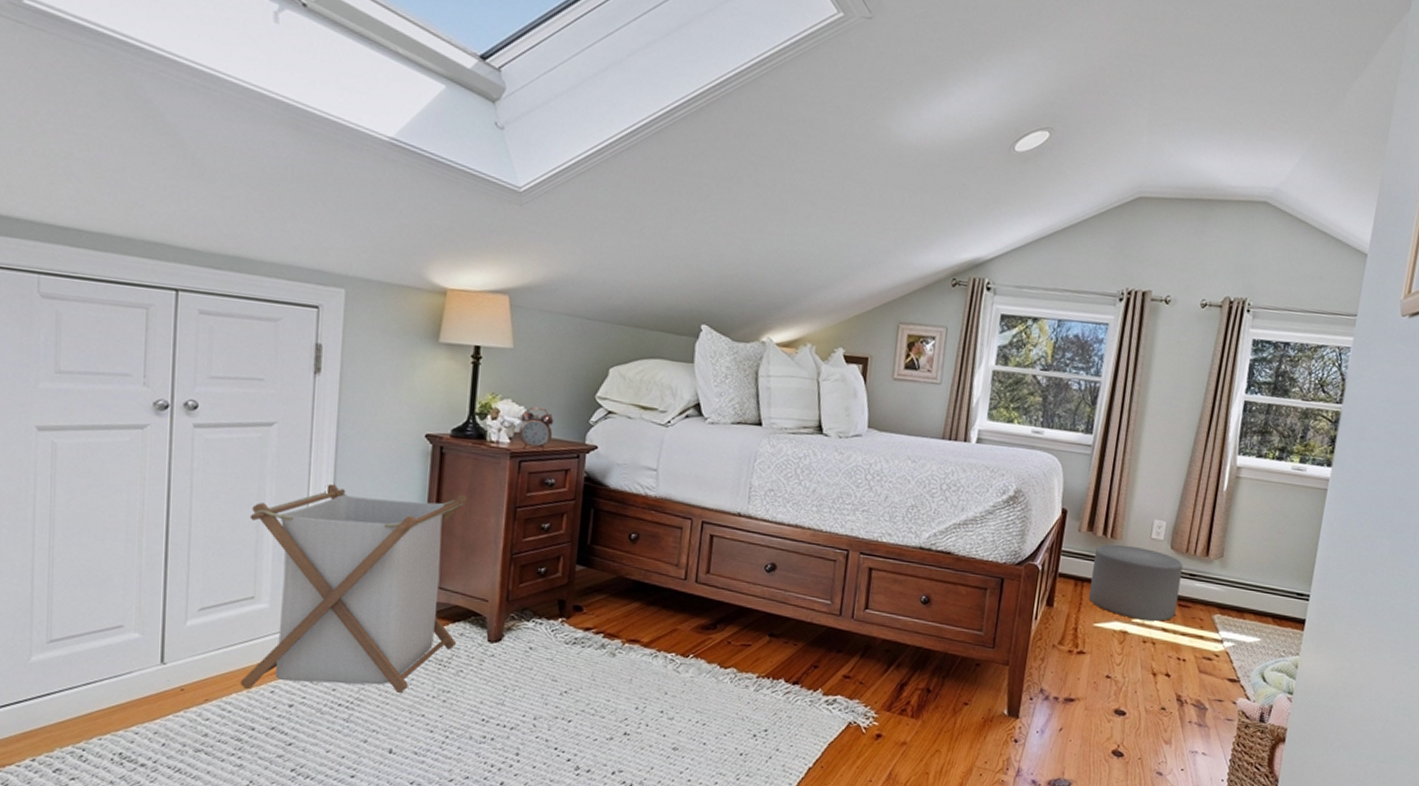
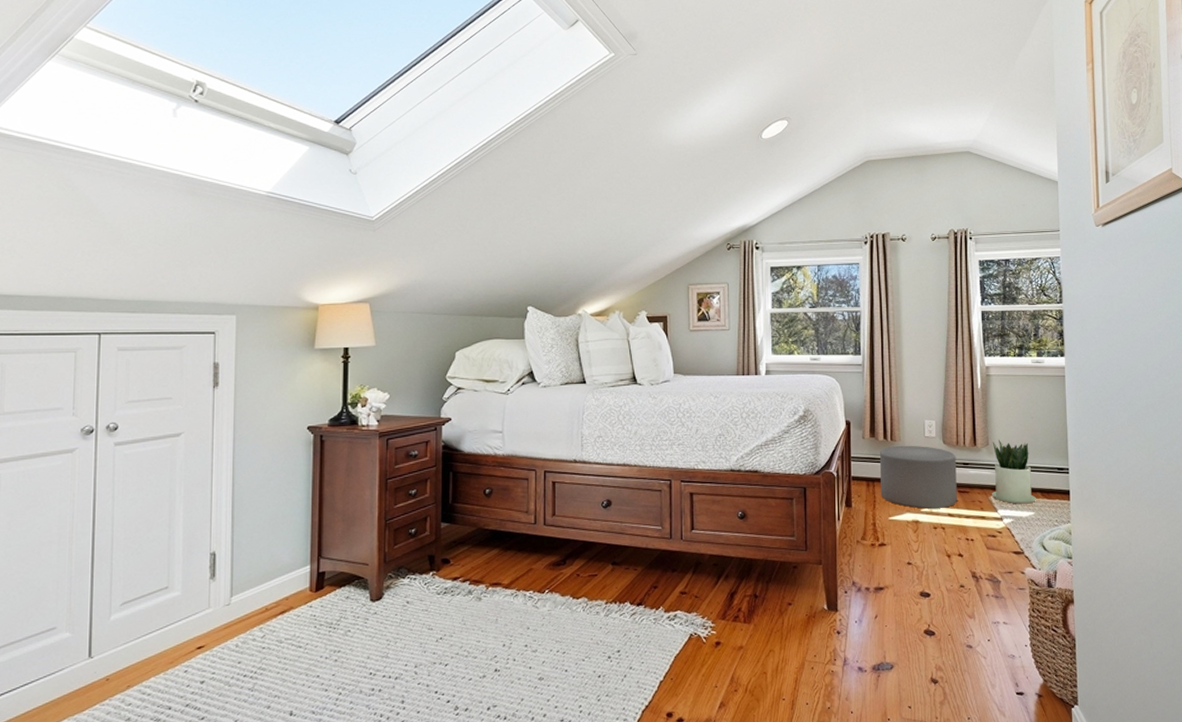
laundry basket: present [240,483,468,693] -> none [157,473,346,671]
alarm clock: present [518,406,554,451] -> none [384,392,413,428]
planter: none [1215,552,1269,629] -> present [991,439,1036,504]

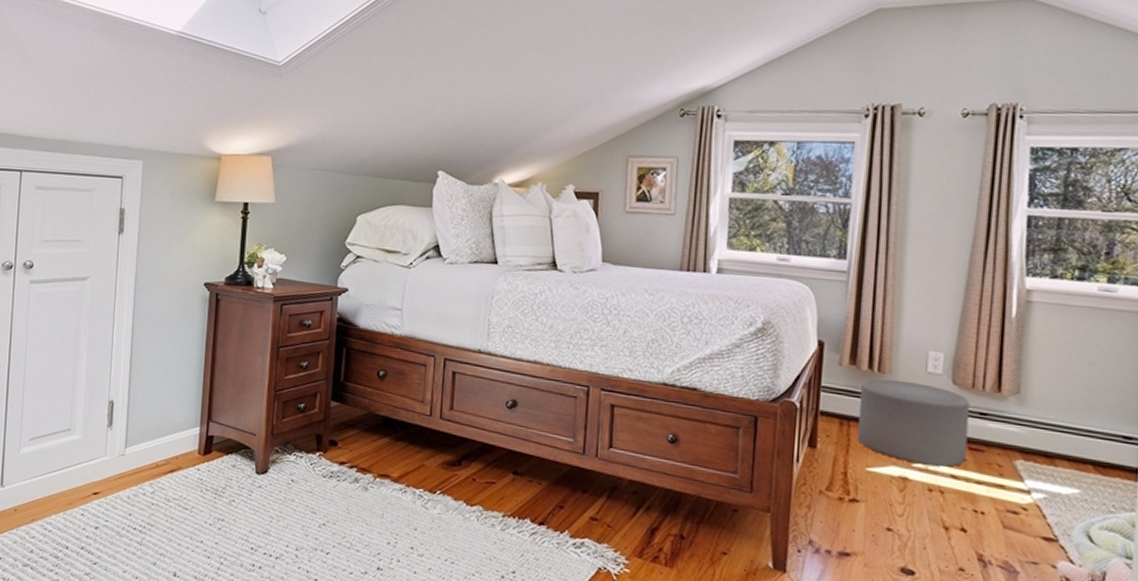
planter: present [991,439,1036,504] -> none [1017,387,1085,478]

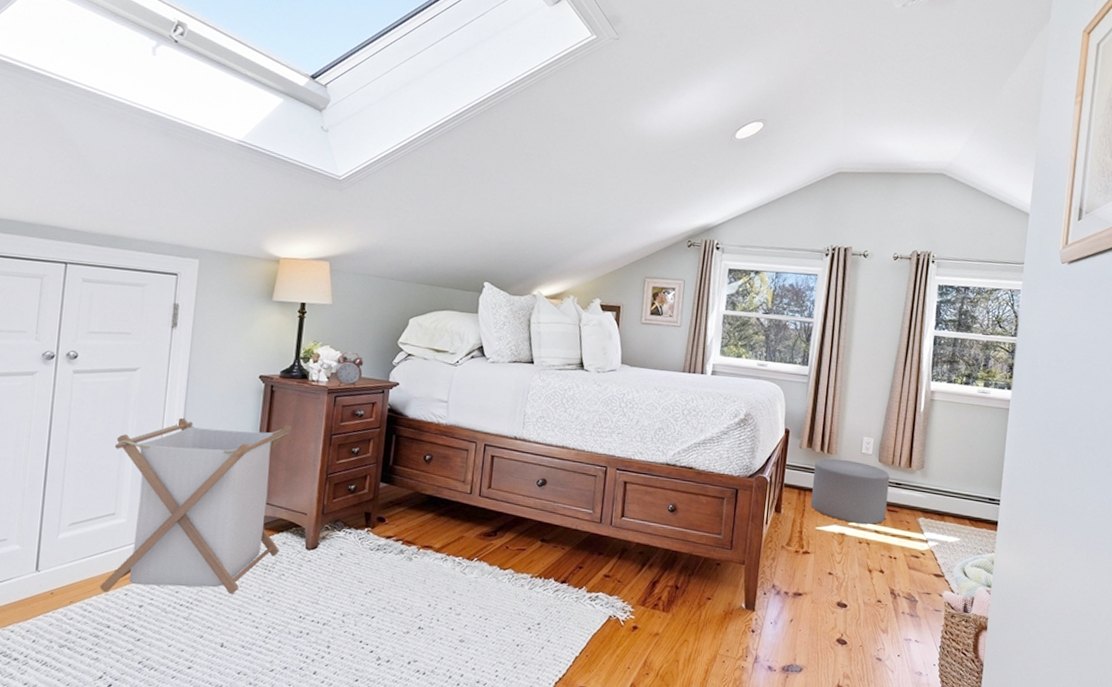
laundry basket: none [58,328,239,520] -> present [99,417,293,594]
alarm clock: none [280,254,310,294] -> present [334,351,364,387]

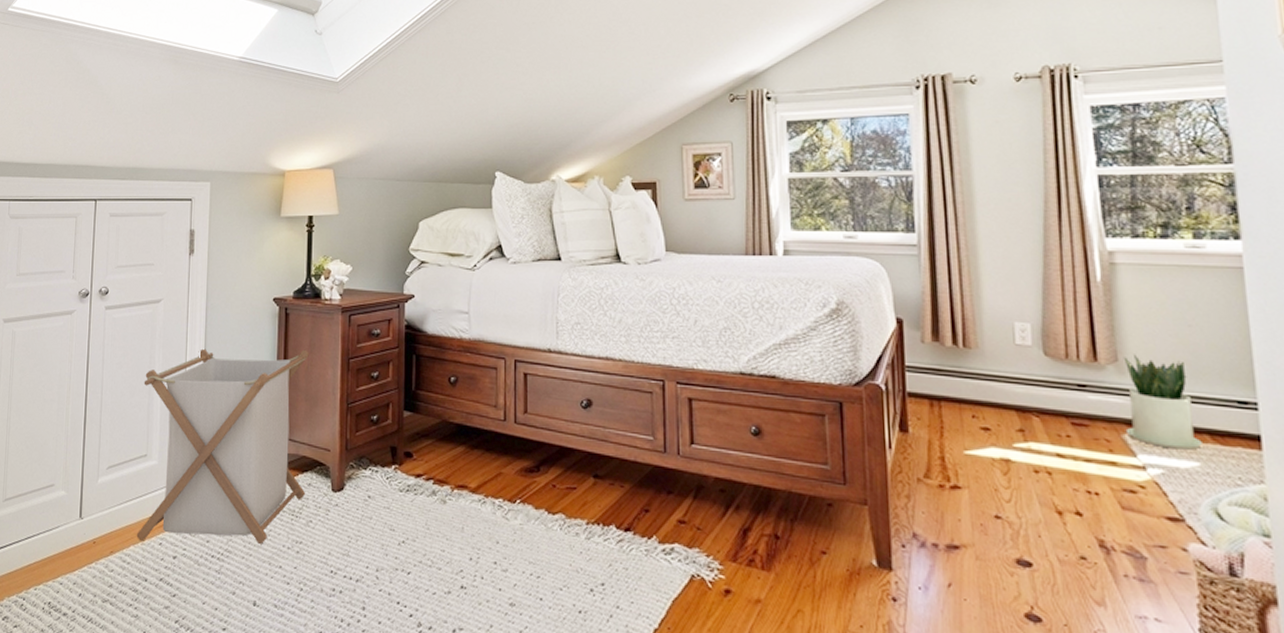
alarm clock: present [334,351,364,387] -> none [347,264,376,303]
pouf: present [811,458,890,524] -> none [948,354,1070,445]
planter: none [920,464,964,530] -> present [1123,354,1202,450]

